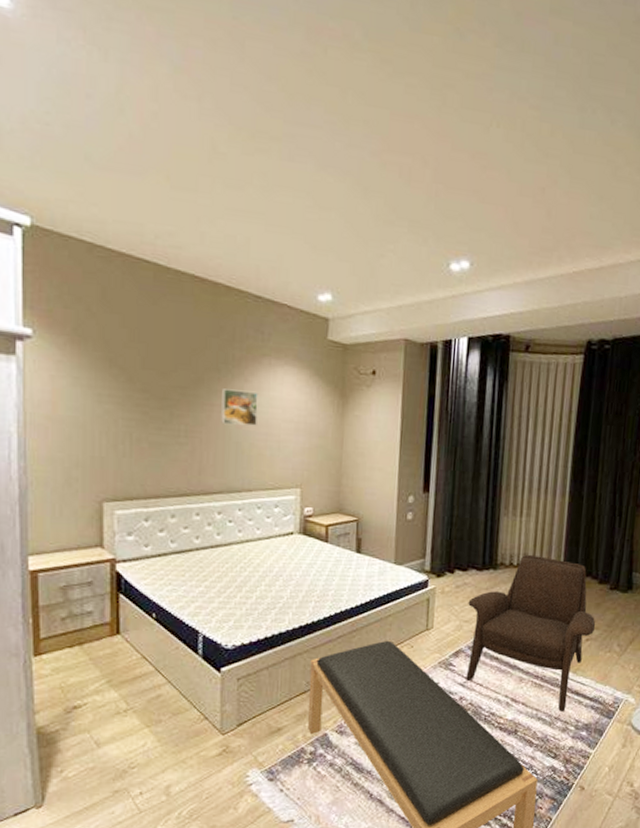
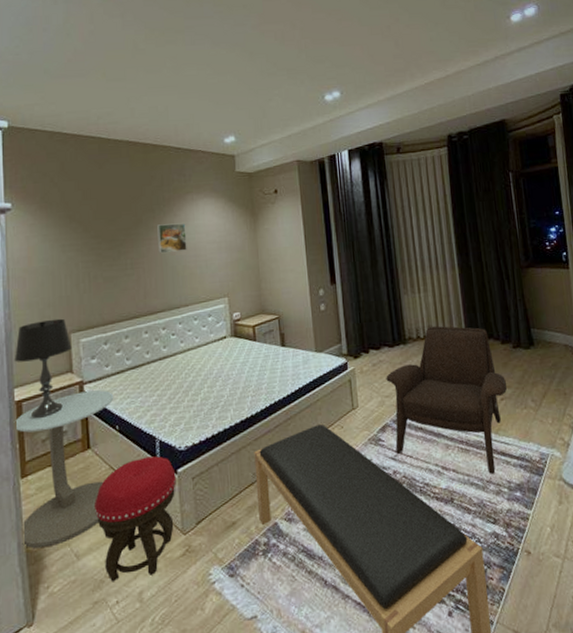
side table: none [27,570,153,732] -> present [14,390,114,549]
table lamp: none [29,481,104,594] -> present [14,318,72,419]
stool: none [121,651,219,774] -> present [95,456,176,582]

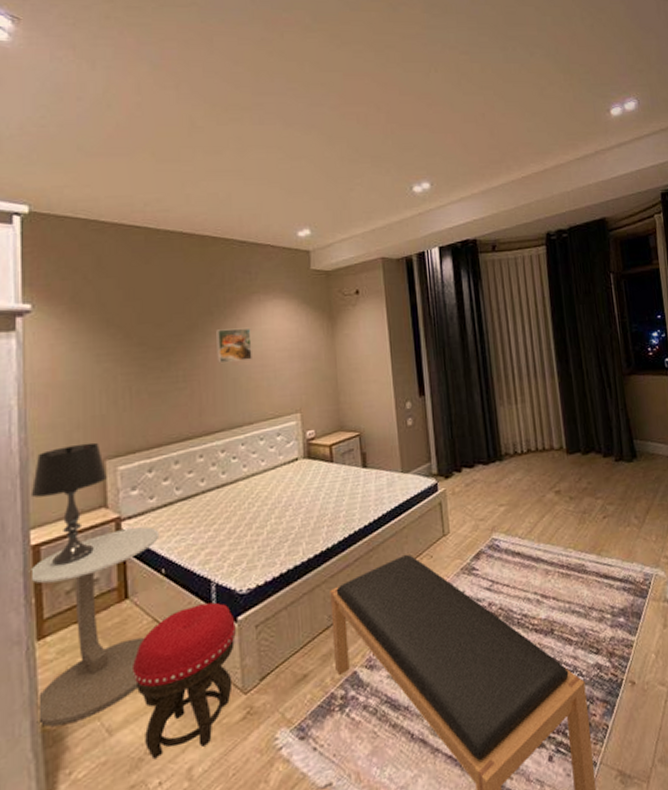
armchair: present [386,325,507,474] -> none [480,439,610,600]

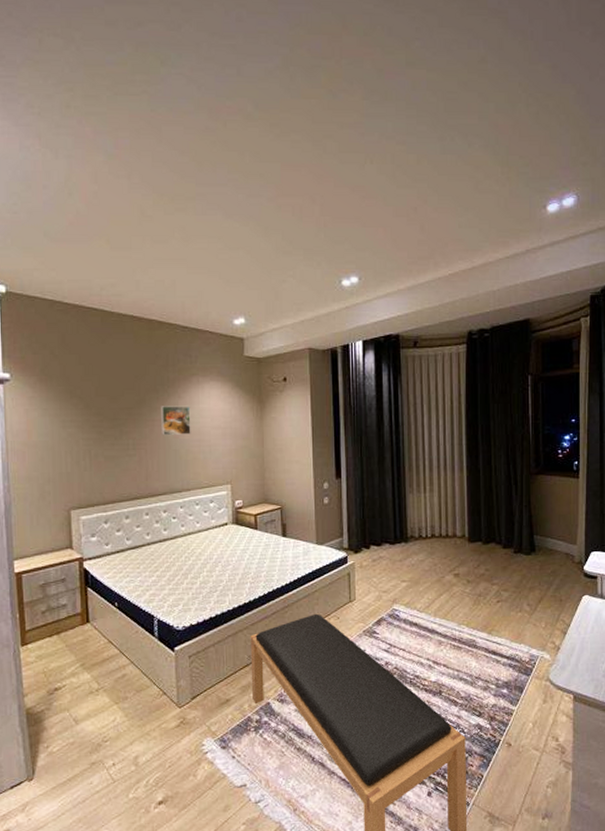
side table: present [29,526,160,727] -> none [14,567,114,712]
table lamp: present [30,442,107,567] -> none [13,494,72,591]
stool: present [133,602,236,760] -> none [93,634,173,746]

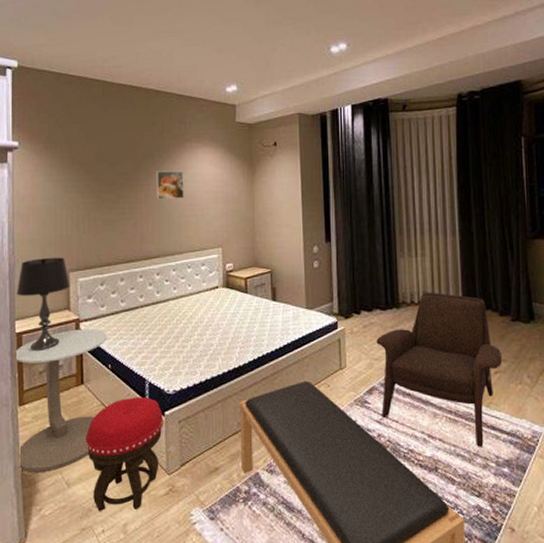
table lamp: none [13,494,72,591] -> present [16,257,70,352]
side table: none [14,567,114,712] -> present [14,329,108,473]
stool: none [93,634,173,746] -> present [86,397,163,512]
armchair: none [385,526,505,671] -> present [376,292,503,447]

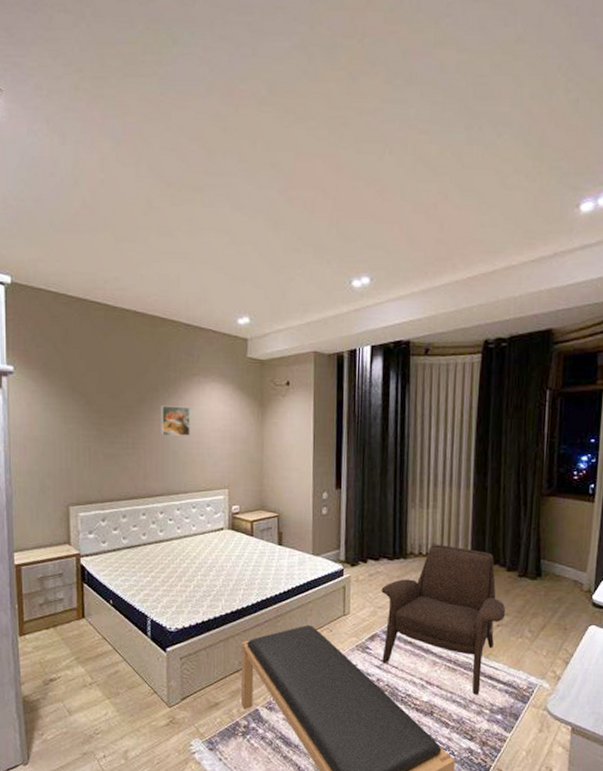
side table: present [14,329,108,473] -> none [13,564,109,700]
table lamp: present [16,257,70,352] -> none [14,490,70,584]
stool: present [86,397,163,512] -> none [87,633,165,739]

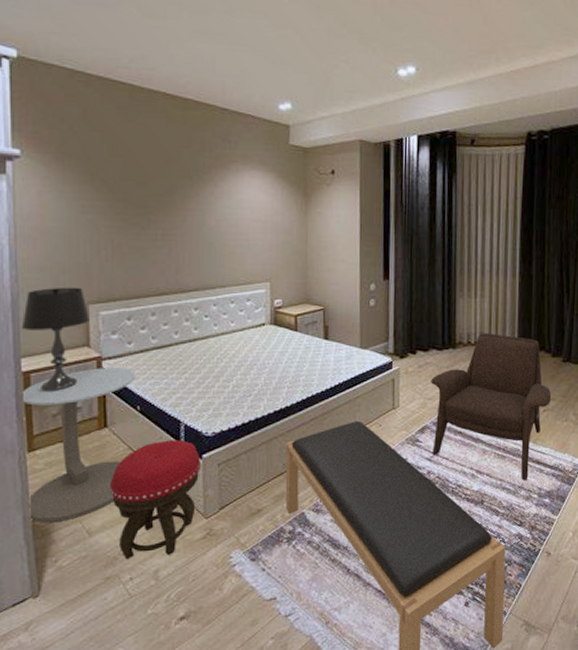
side table: none [13,564,109,700] -> present [20,368,136,523]
table lamp: none [14,490,70,584] -> present [21,287,90,393]
stool: none [87,633,165,739] -> present [110,440,200,560]
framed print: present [161,405,191,437] -> none [195,194,228,227]

